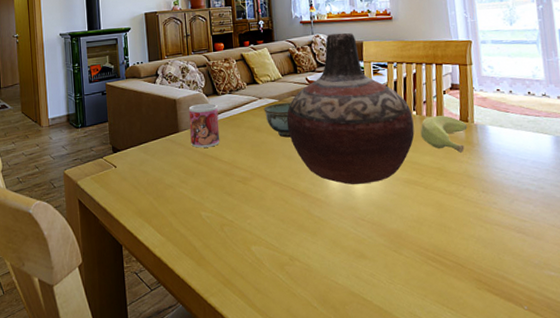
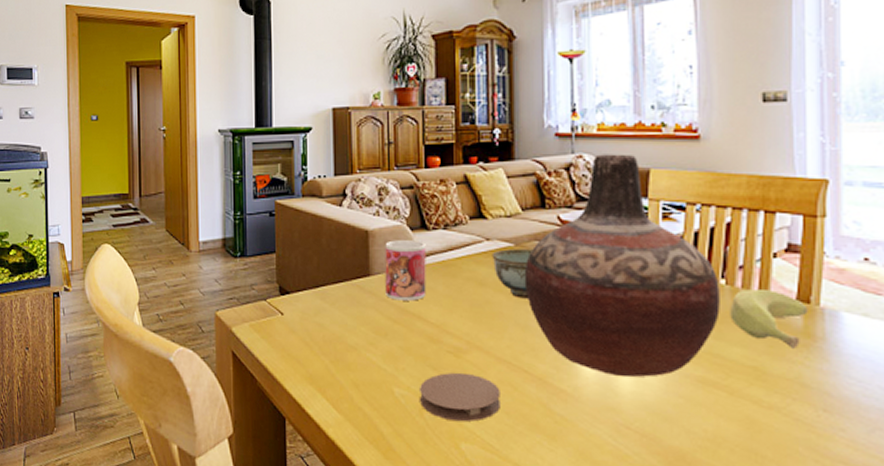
coaster: none [220,195,277,231] -> present [420,372,500,422]

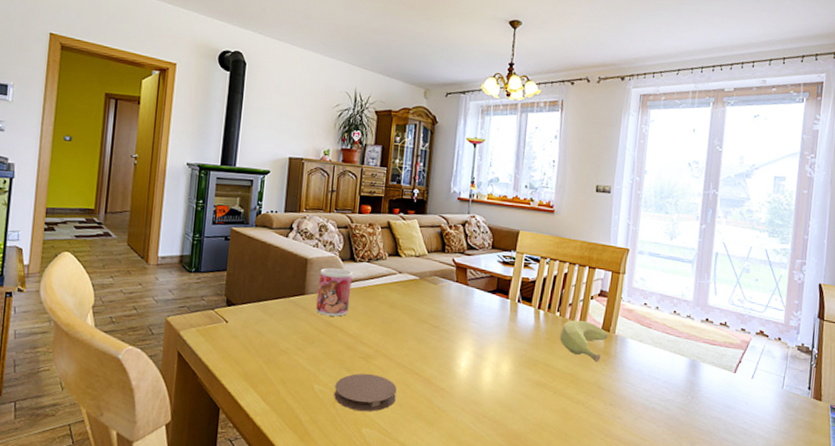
bowl: present [491,249,532,299] -> none [402,281,432,319]
vase: present [524,154,720,378] -> none [423,216,556,380]

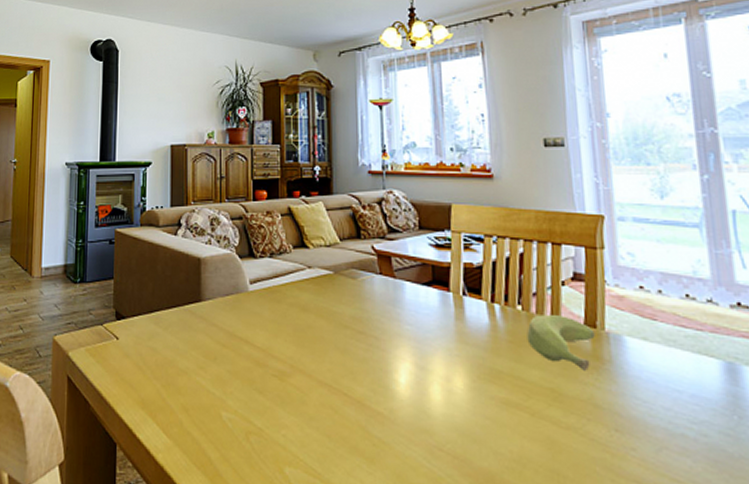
mug: present [316,267,352,317] -> none [215,267,253,326]
coaster: present [334,373,397,412] -> none [246,395,322,446]

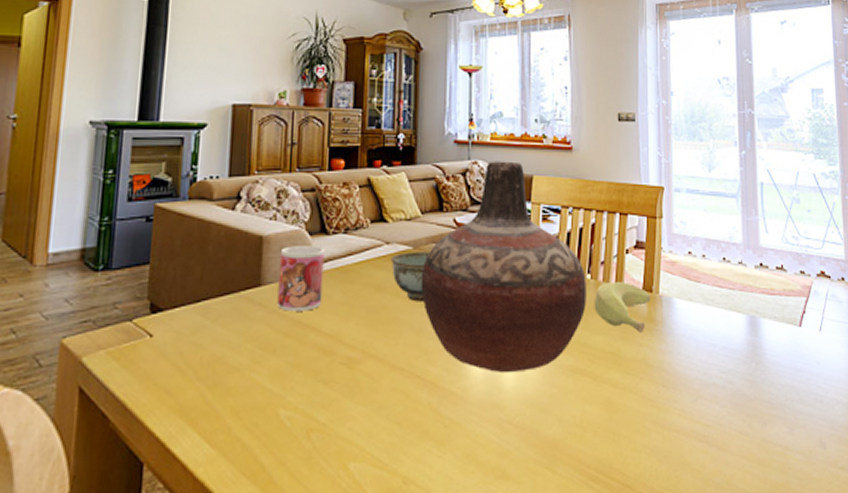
mug: none [215,267,253,326] -> present [277,246,325,311]
bowl: none [313,276,350,324] -> present [390,252,429,302]
vase: none [342,190,518,400] -> present [420,161,586,373]

